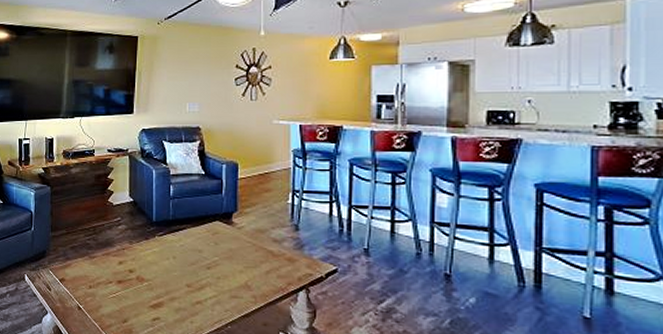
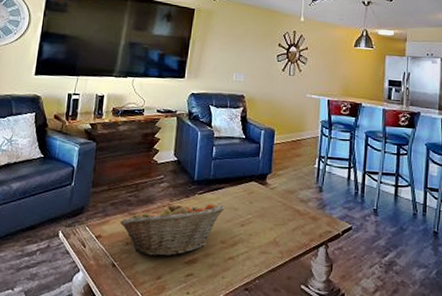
fruit basket: none [81,245,188,300] -> present [119,202,225,256]

